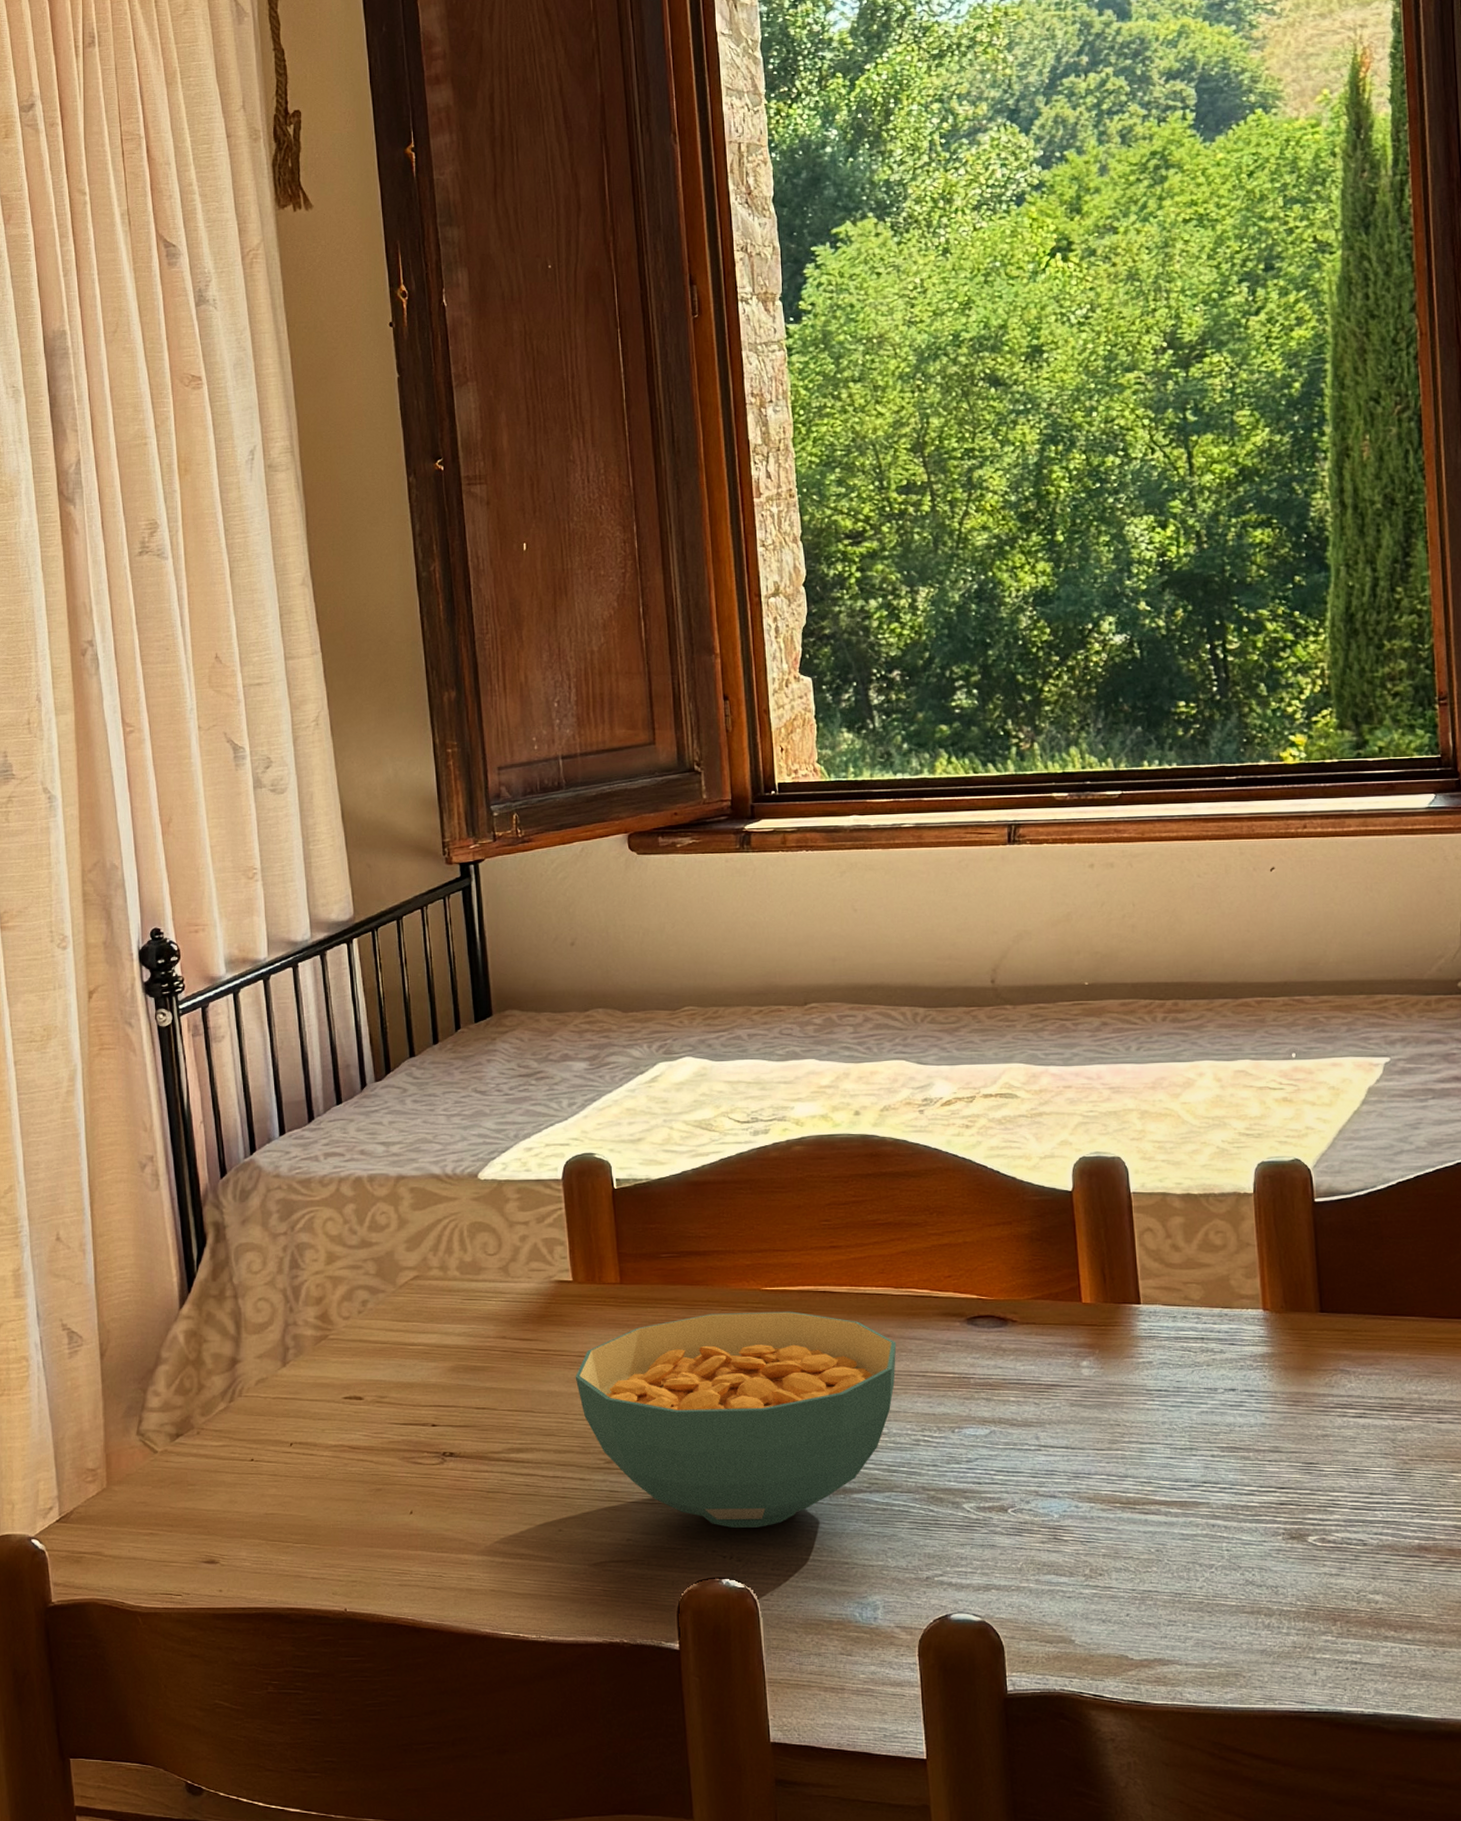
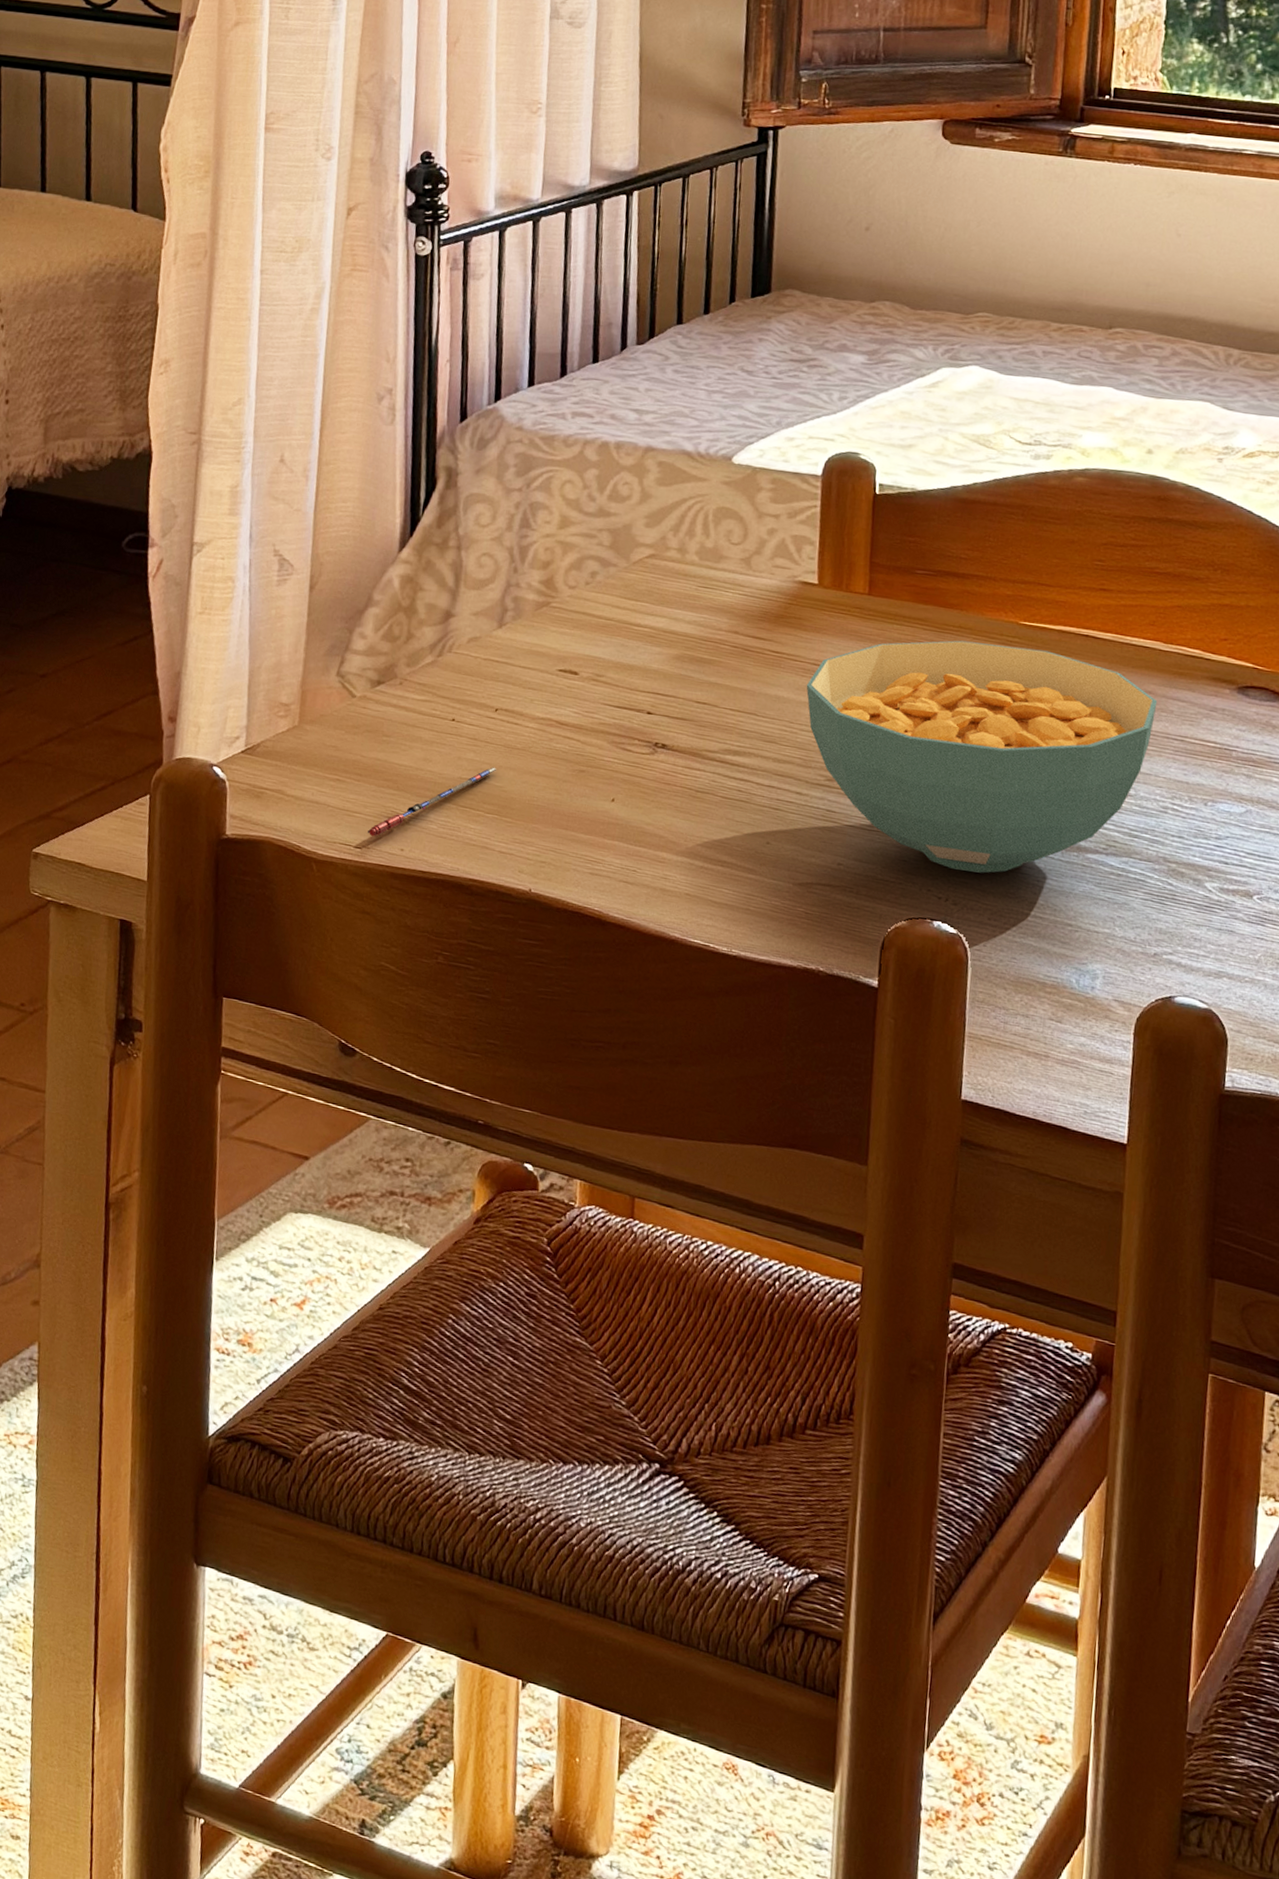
pen: none [186,1499,300,1582] -> present [368,767,497,837]

